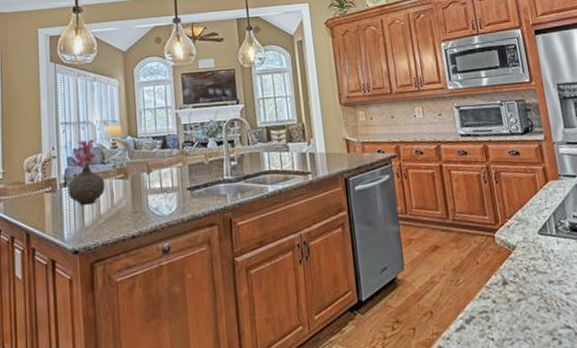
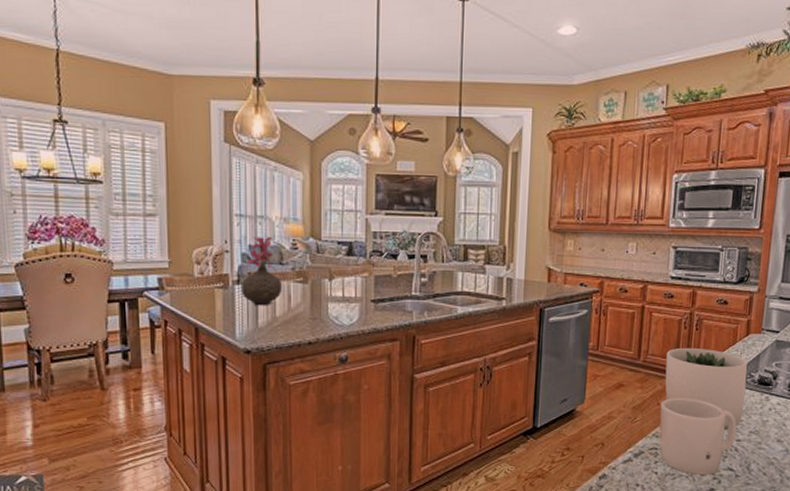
planter: none [473,200,565,282] -> present [665,347,748,428]
mug: none [479,253,564,337] -> present [659,397,737,475]

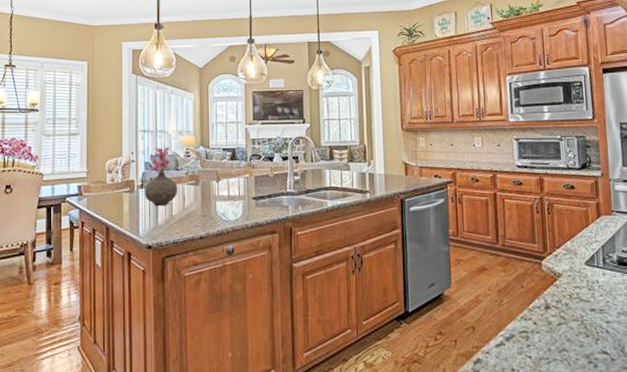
mug: present [659,397,737,475] -> none [524,279,605,359]
planter: present [665,347,748,428] -> none [524,231,608,310]

